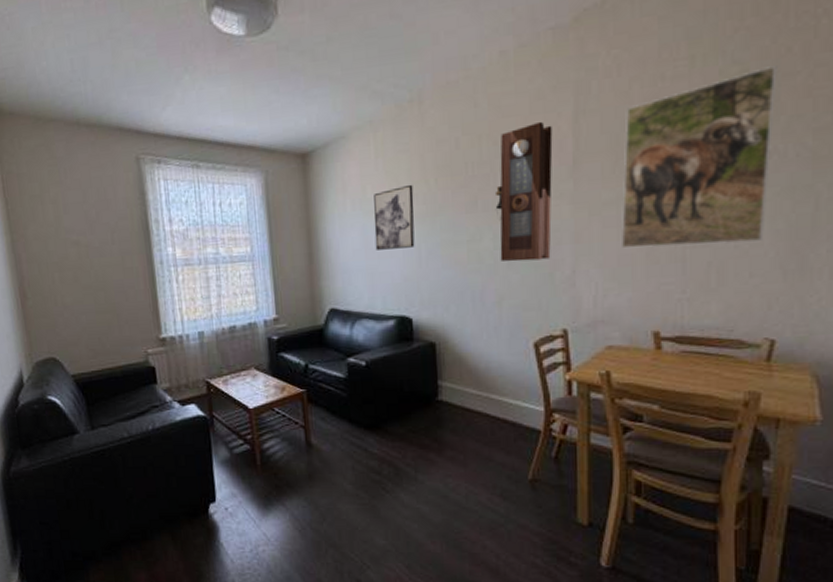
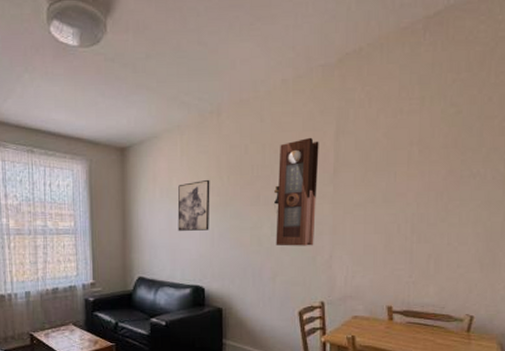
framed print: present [620,66,777,249] -> none [366,110,482,241]

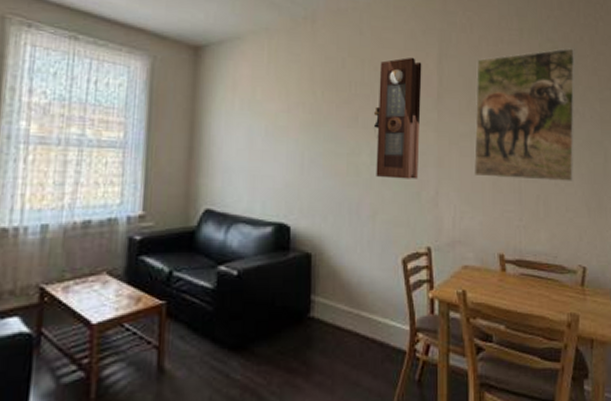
wall art: present [177,179,210,231] -> none [260,93,301,154]
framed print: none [366,110,482,241] -> present [473,48,575,181]

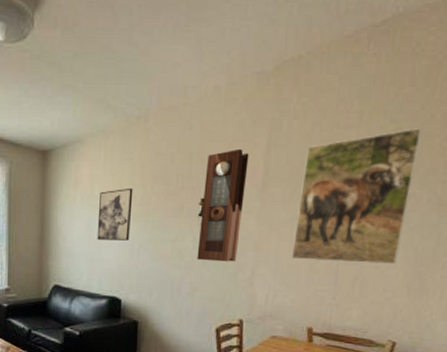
wall art: none [260,93,301,154] -> present [97,187,133,241]

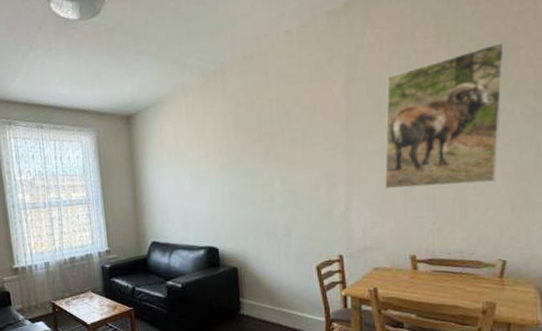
wall art: present [97,187,133,241] -> none [186,139,220,194]
pendulum clock: present [197,148,249,262] -> none [283,87,329,202]

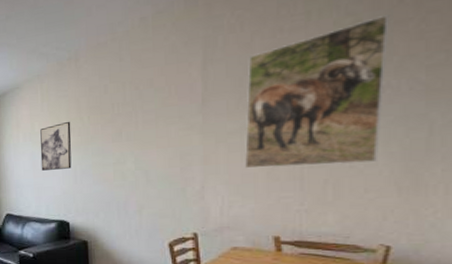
wall art: none [186,139,220,194] -> present [40,121,72,171]

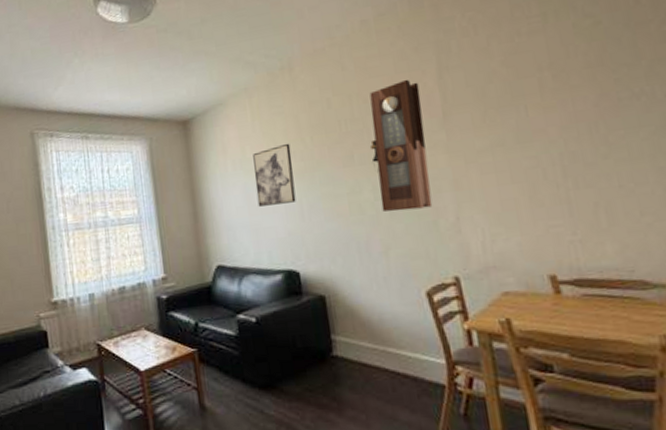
pendulum clock: none [136,69,185,180] -> present [369,79,433,212]
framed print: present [244,15,390,169] -> none [488,16,647,194]

